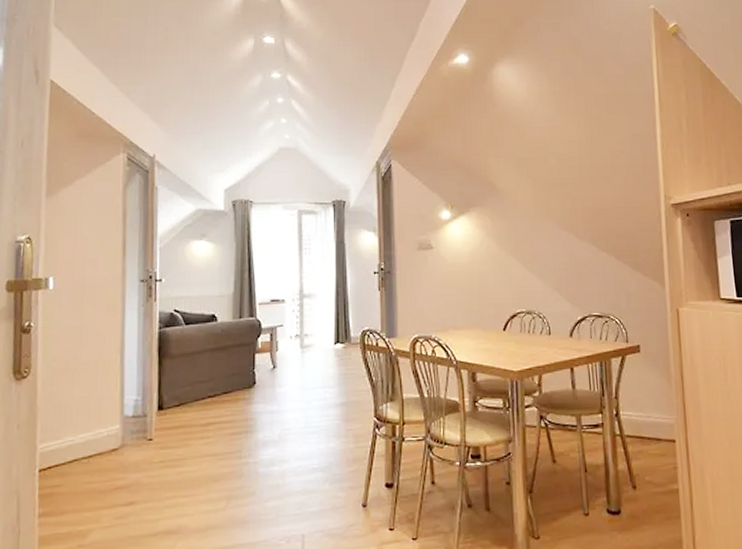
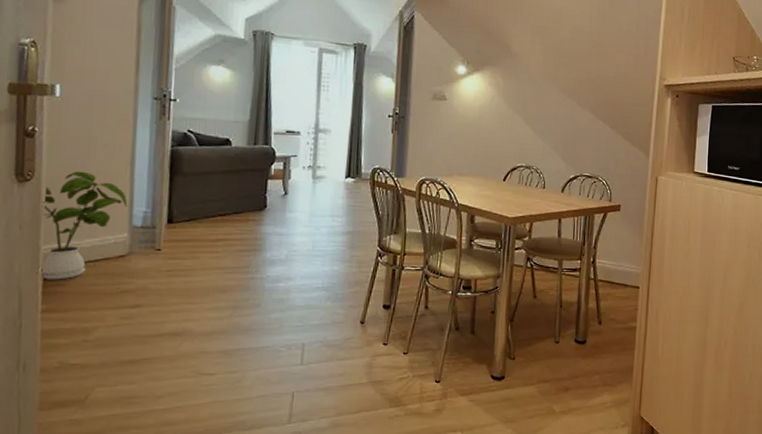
house plant: none [37,363,119,481] -> present [40,171,128,280]

